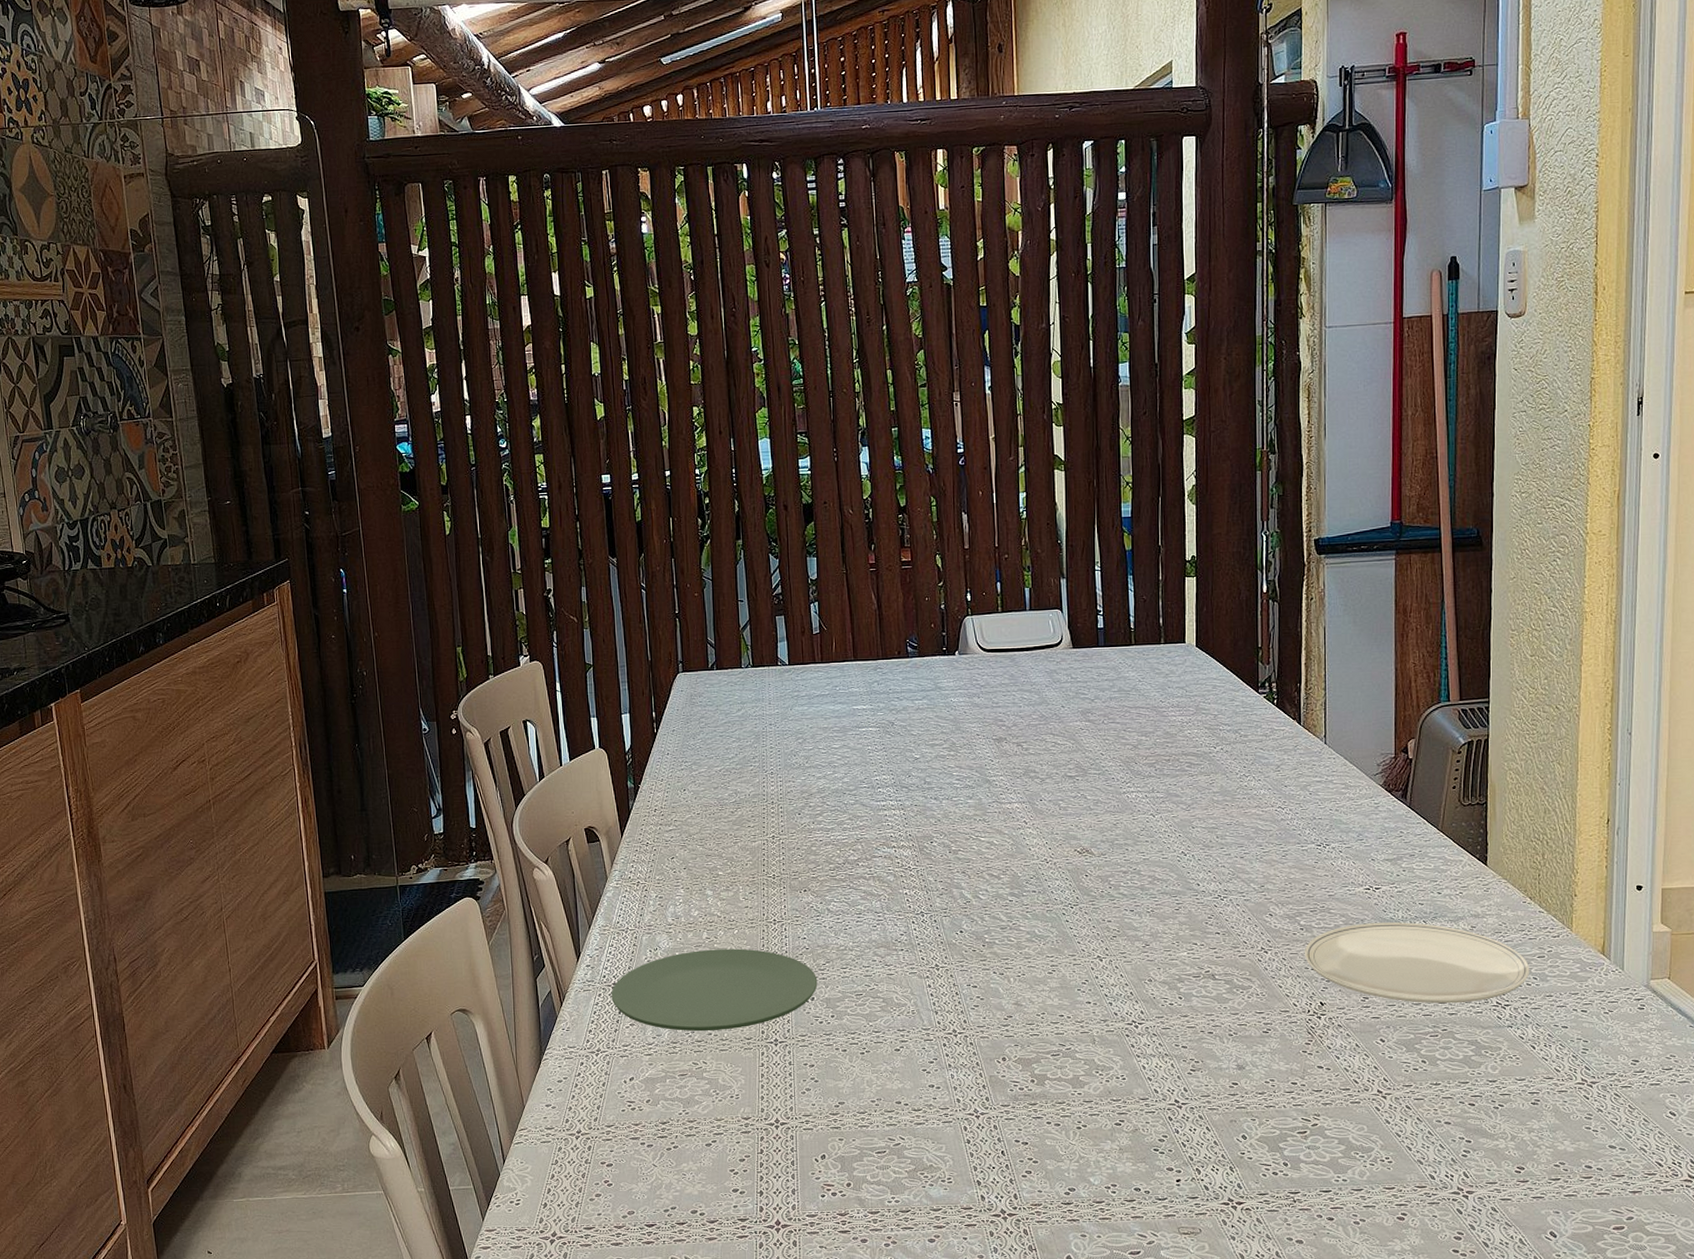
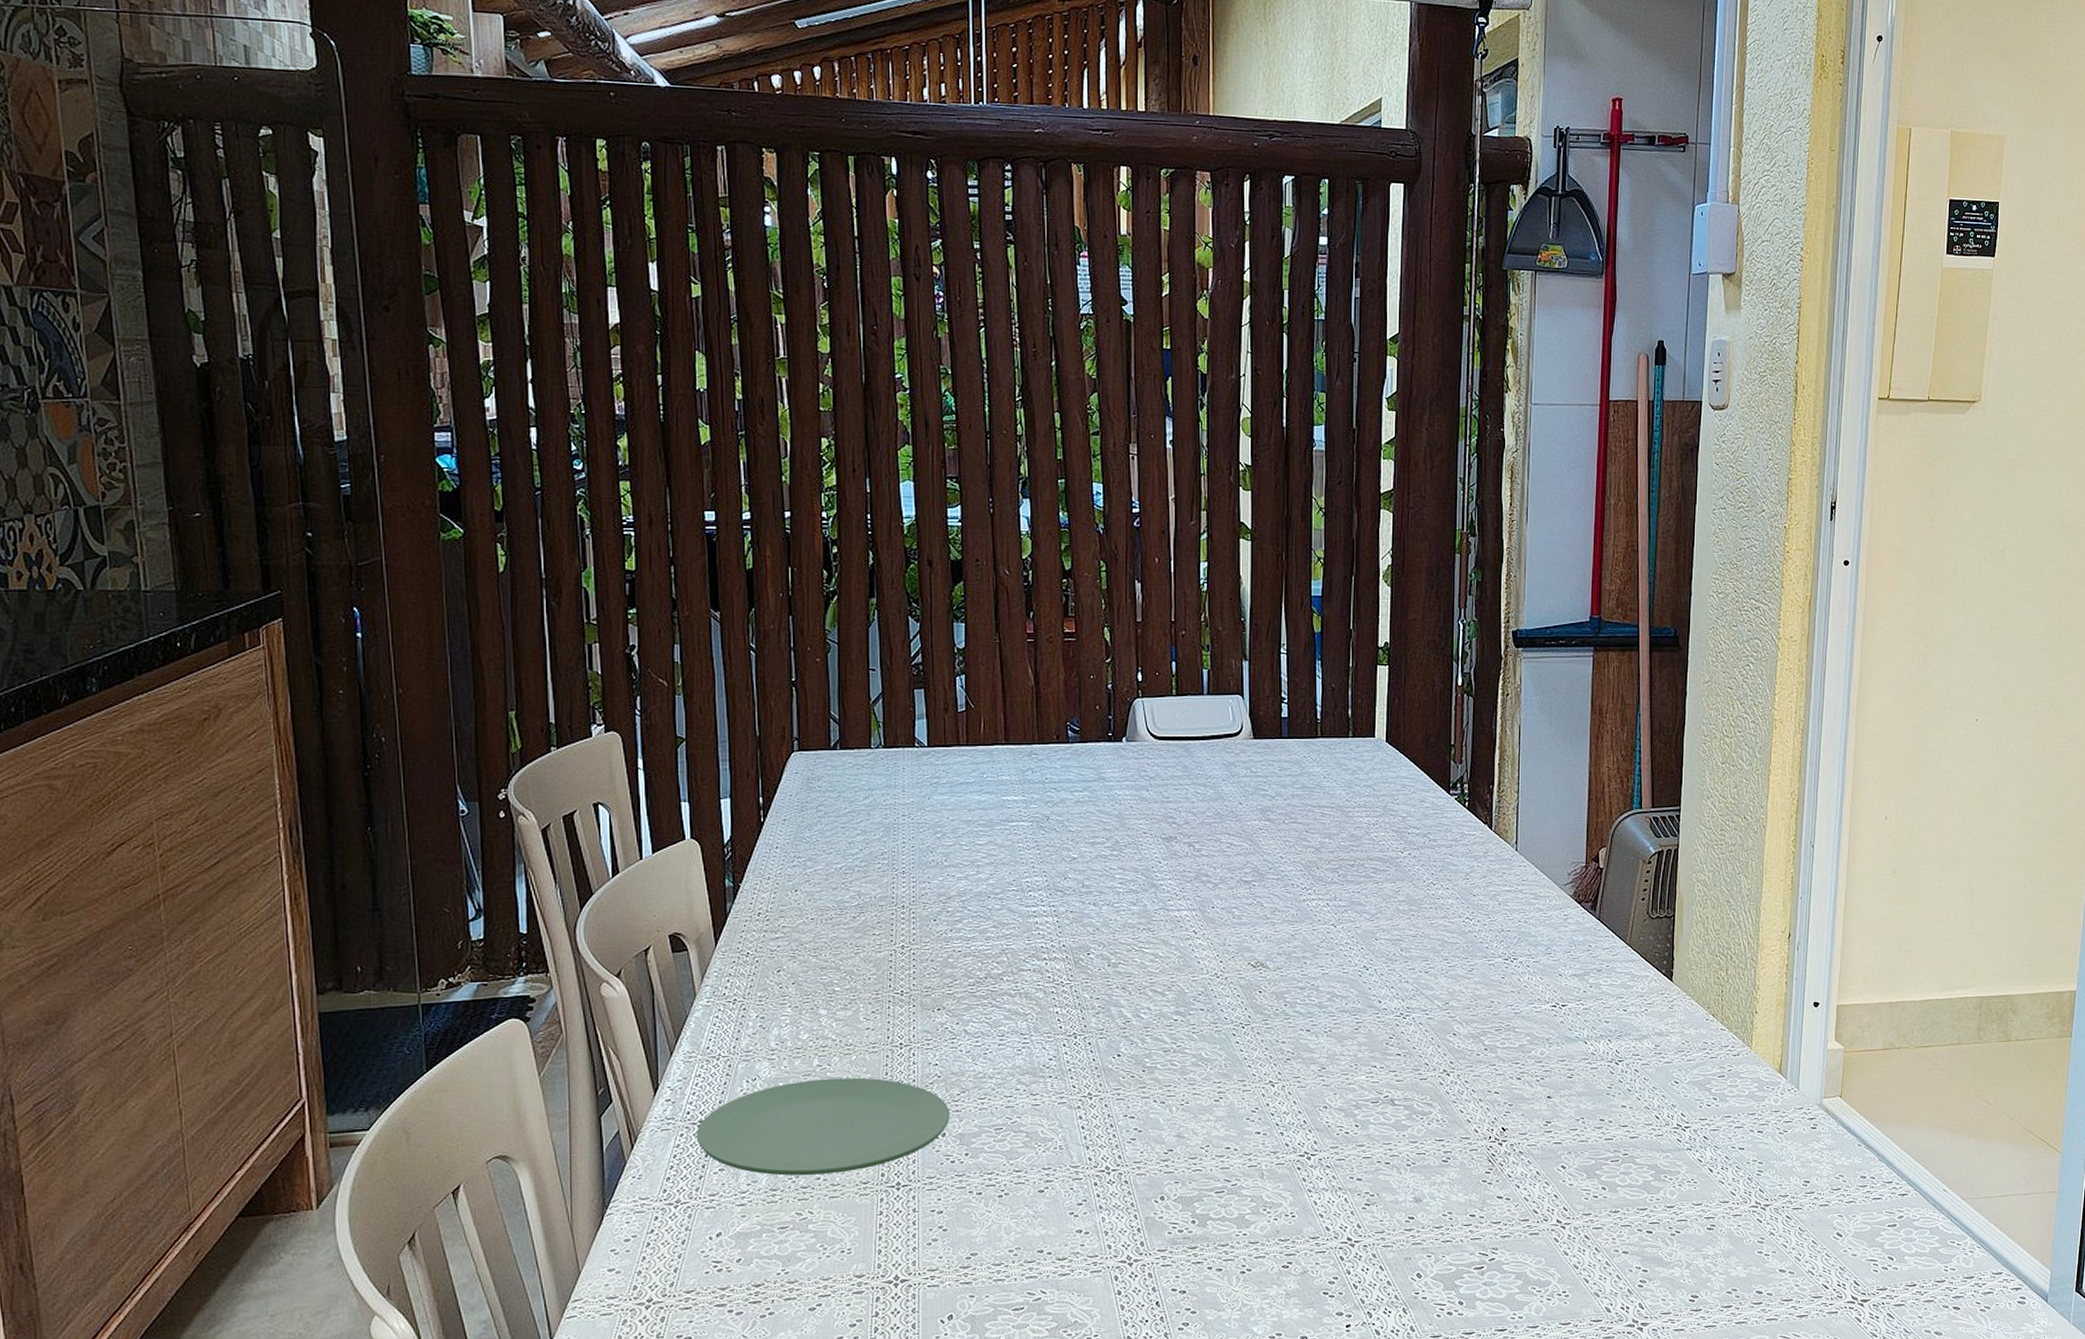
plate: present [1304,922,1530,1004] -> none [1487,1041,1711,1127]

